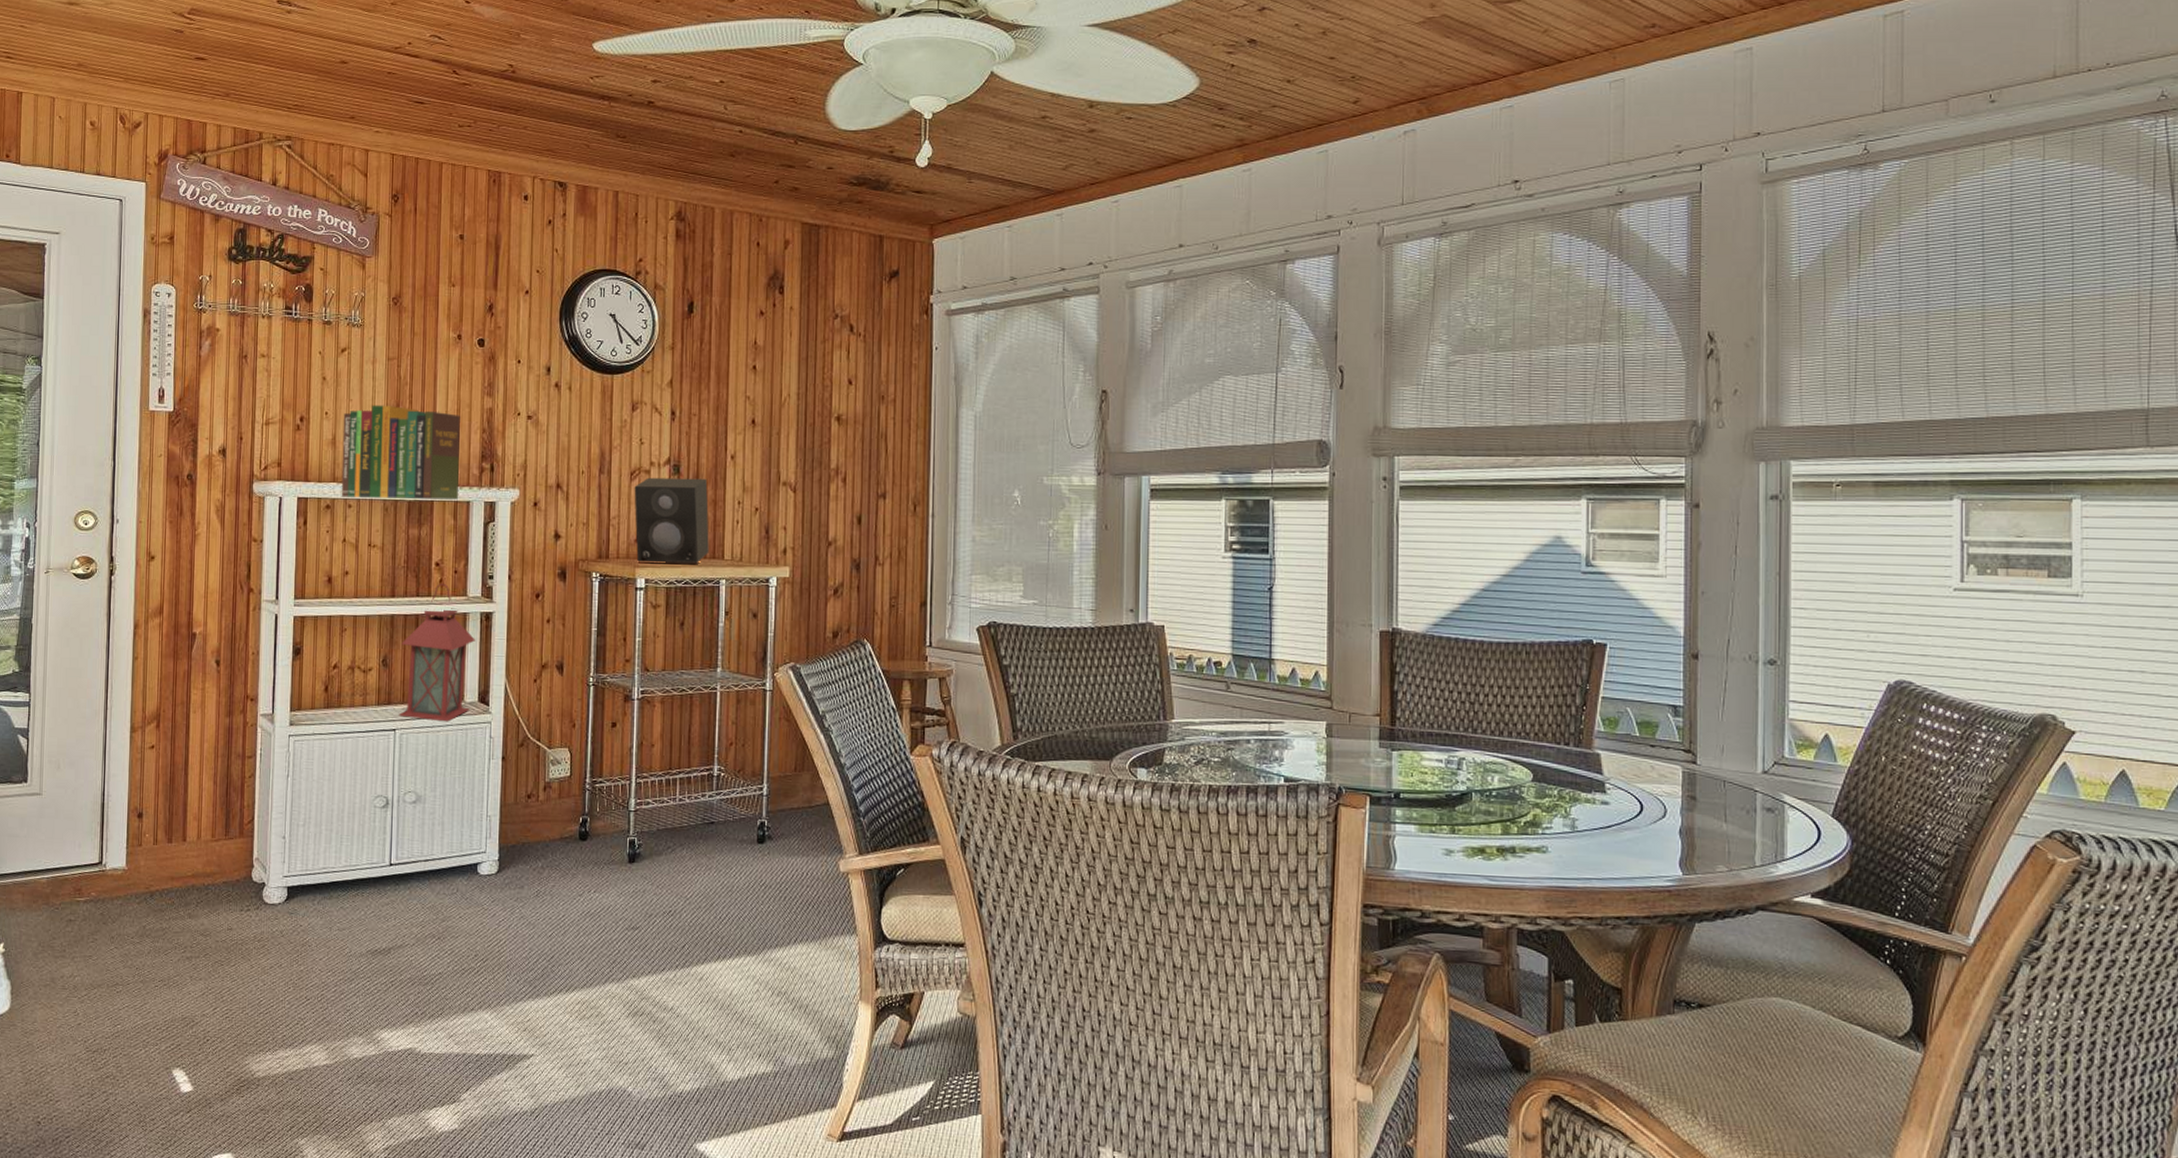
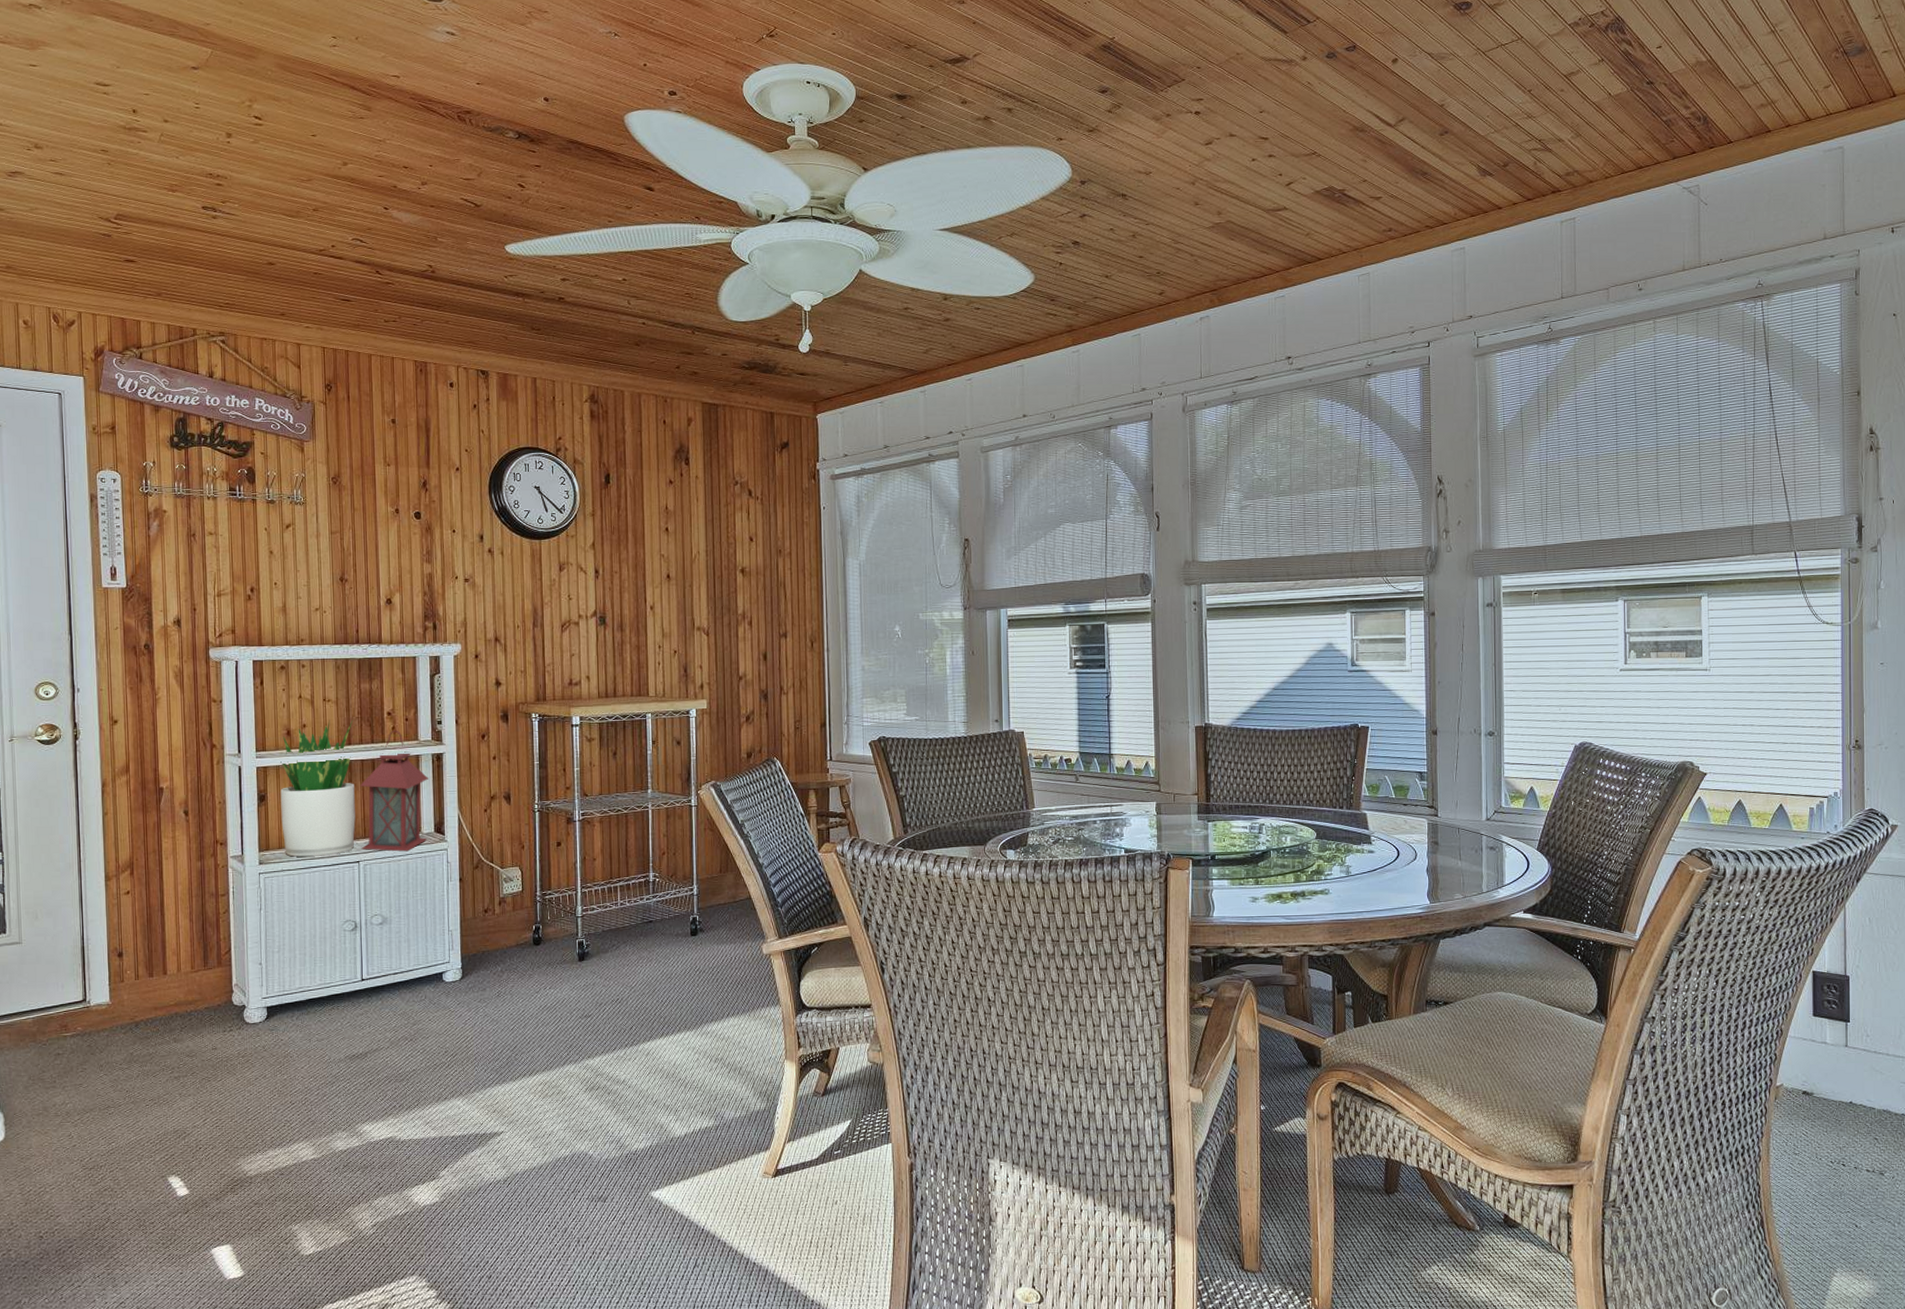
planter: none [316,568,399,721] -> present [280,720,356,857]
books: present [341,405,460,500] -> none [292,574,406,658]
speaker: present [634,477,709,564] -> none [565,627,635,702]

